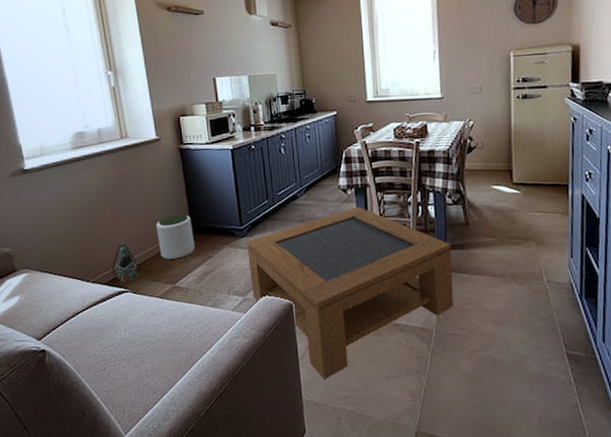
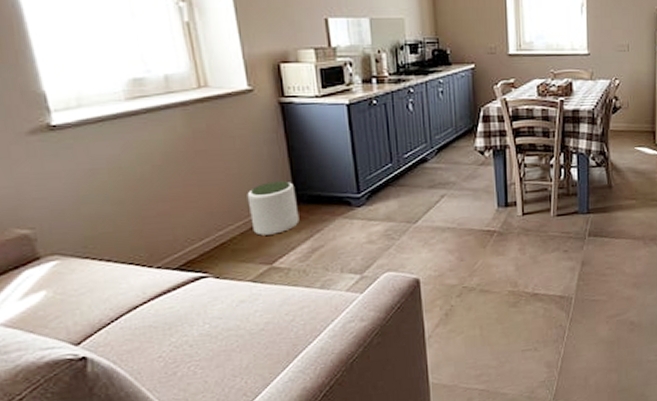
lantern: present [112,242,139,283] -> none [185,217,224,266]
coffee table: present [247,206,453,380] -> none [365,169,594,360]

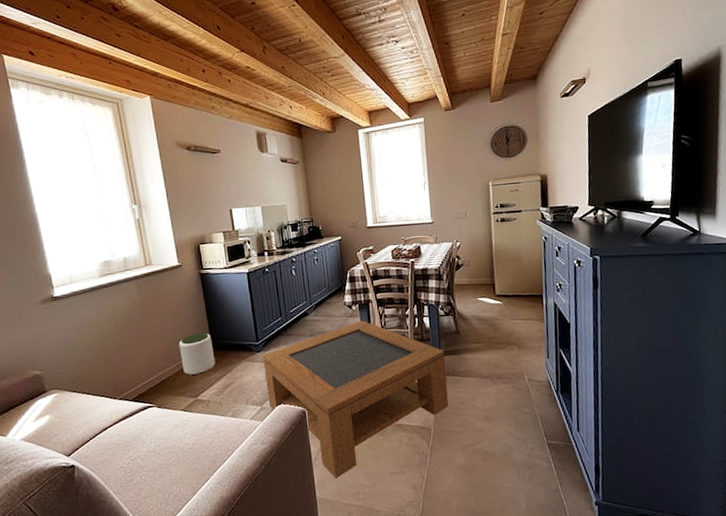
coffee table: none [365,169,594,360] -> present [263,320,448,479]

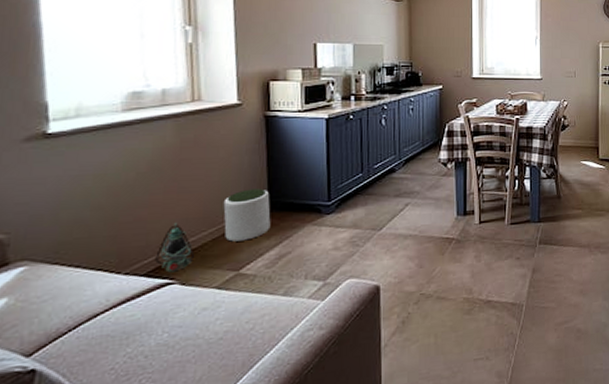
lantern: none [137,361,164,398] -> present [155,223,194,273]
coffee table: present [263,320,448,479] -> none [333,180,544,370]

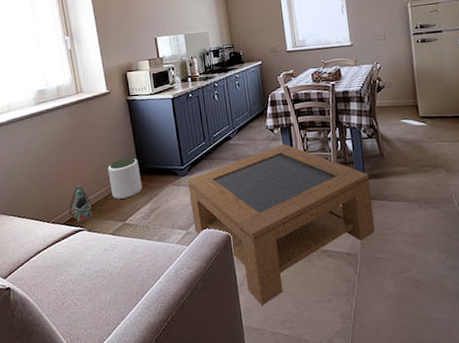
coffee table: none [333,180,544,370] -> present [187,143,375,306]

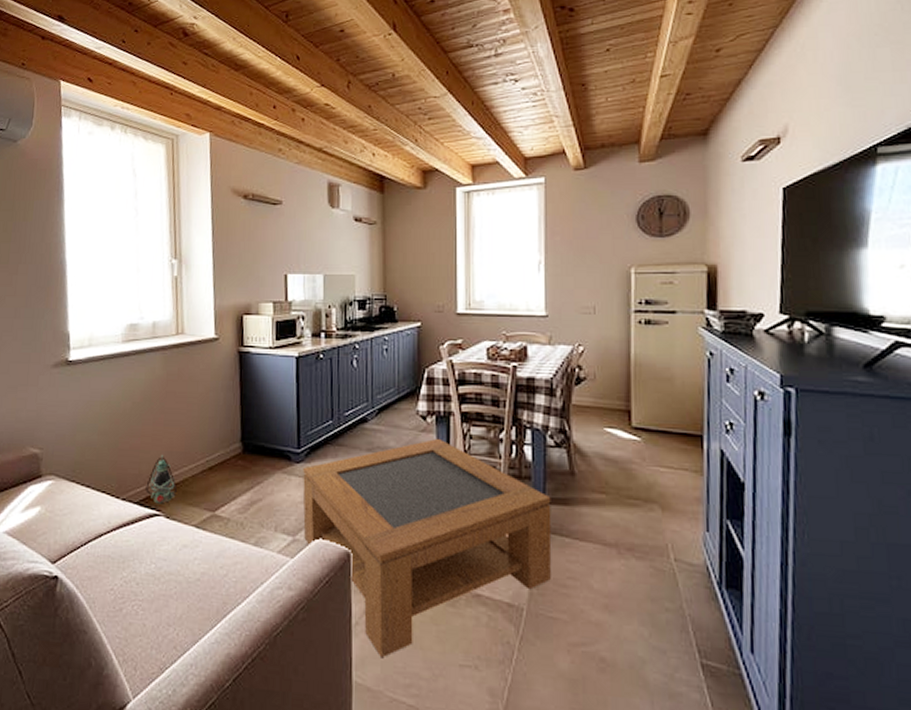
plant pot: present [107,157,142,199] -> none [201,427,243,481]

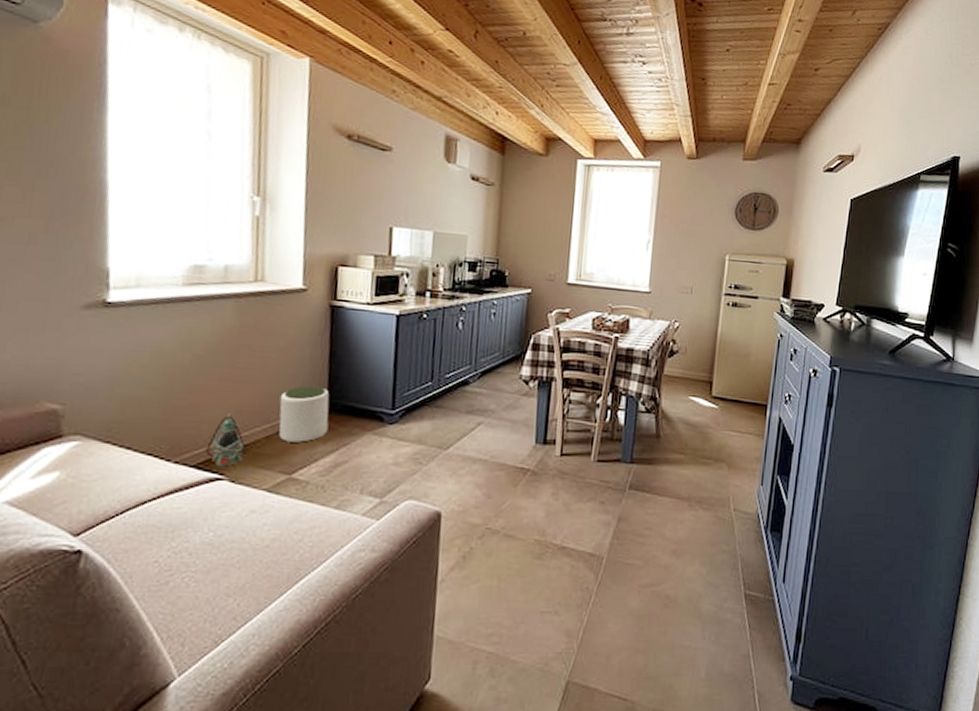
plant pot: none [201,427,243,481] -> present [279,386,330,443]
coffee table: present [303,438,552,659] -> none [392,402,638,612]

